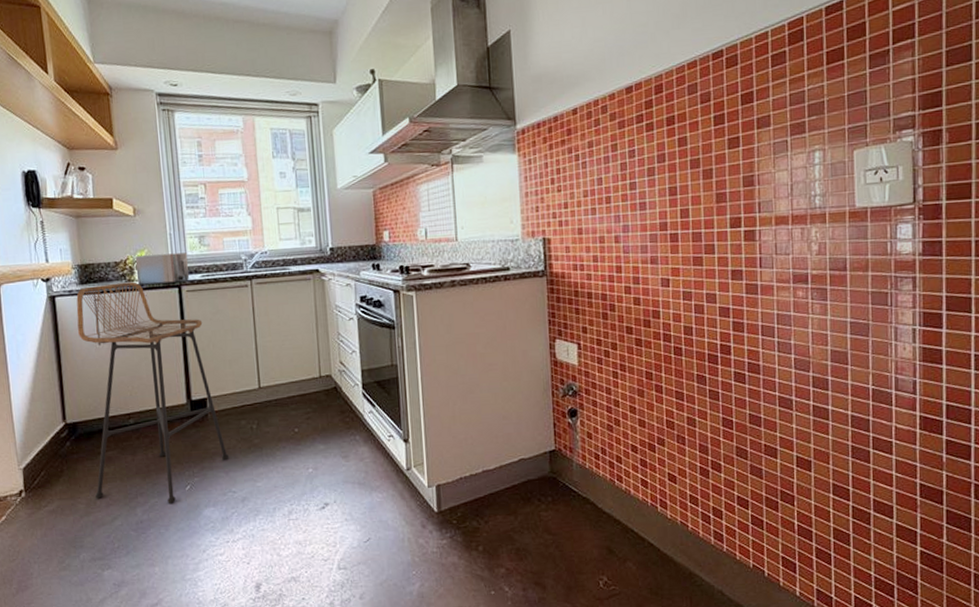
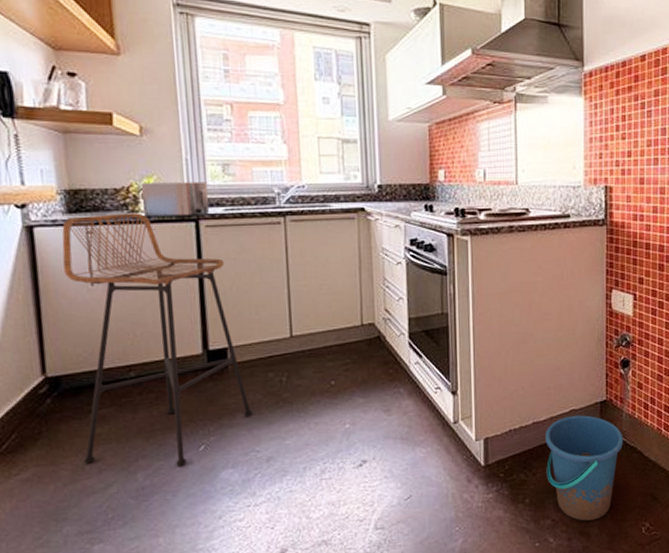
bucket: none [495,463,576,572] -> present [545,414,624,521]

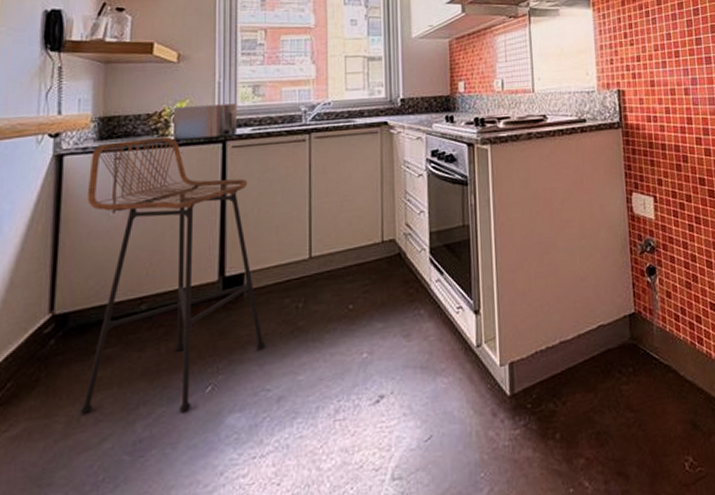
bucket: present [545,414,624,521] -> none [573,330,657,458]

